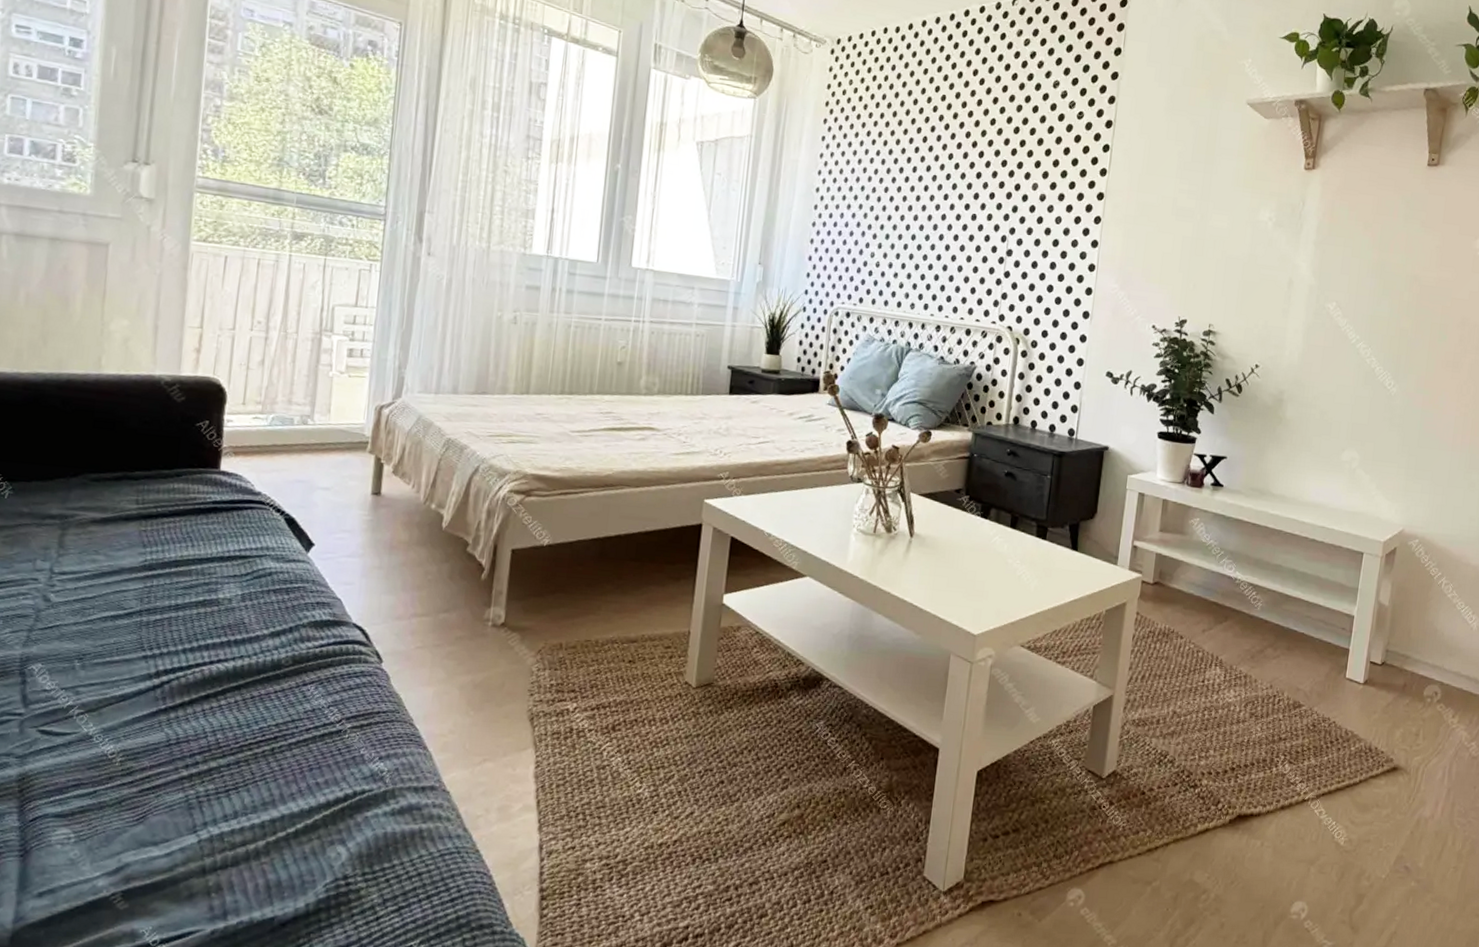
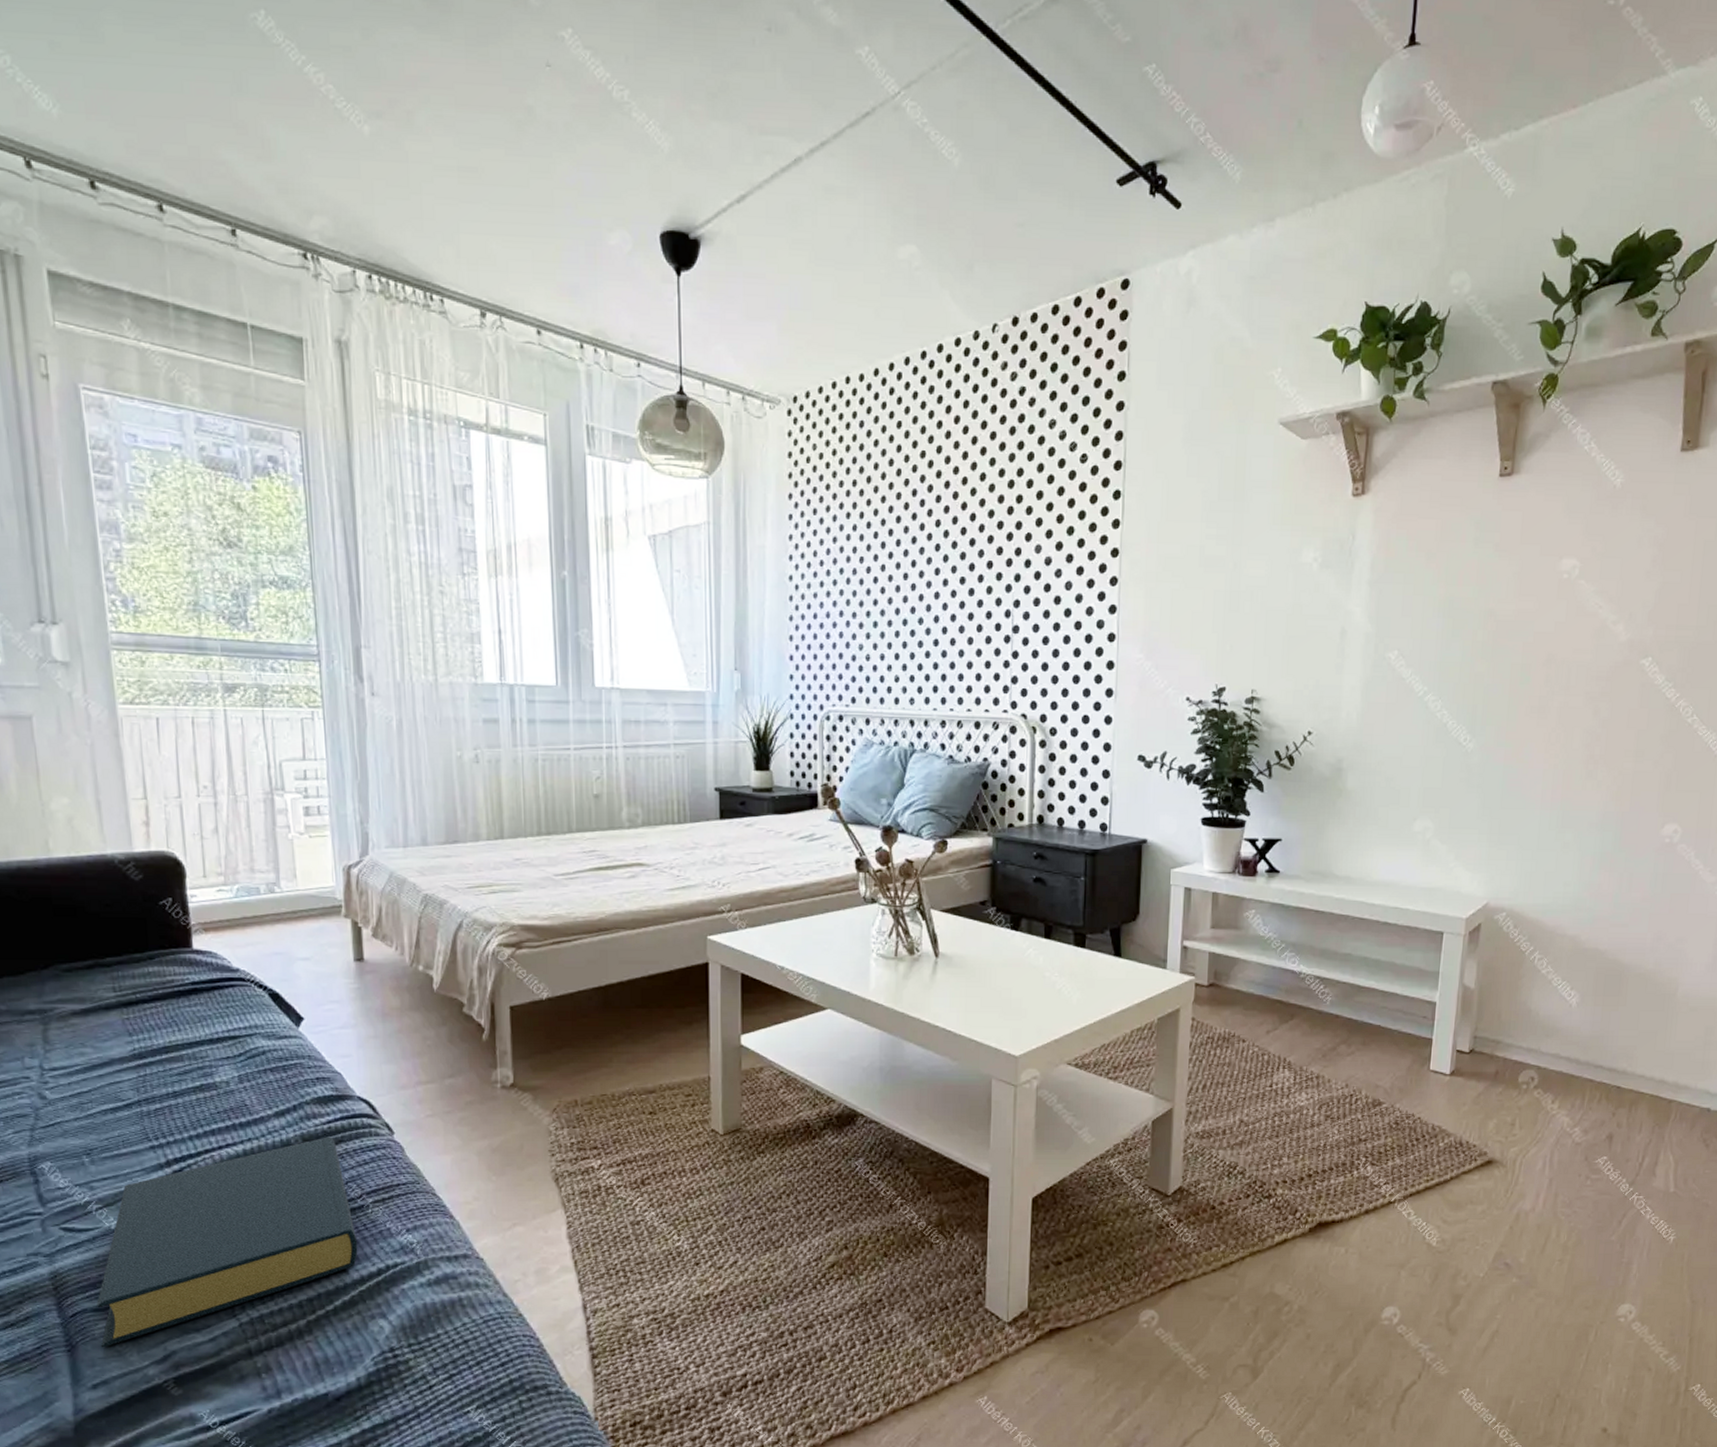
hardback book: none [56,660,330,855] -> present [97,1137,358,1348]

